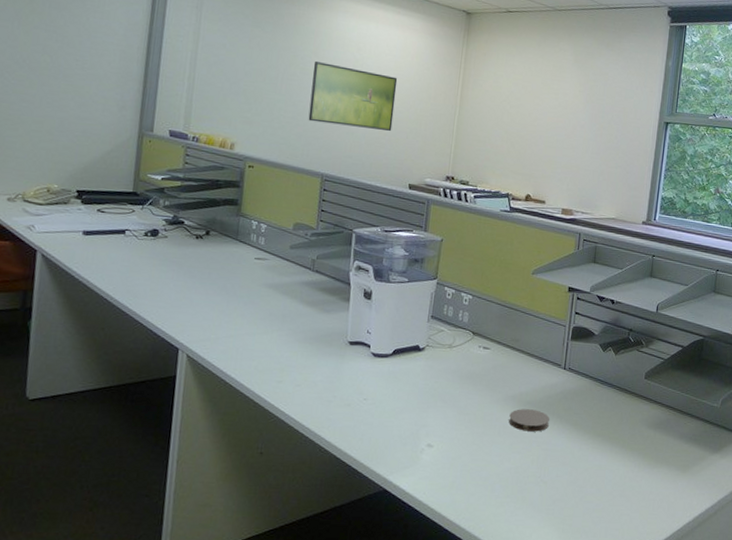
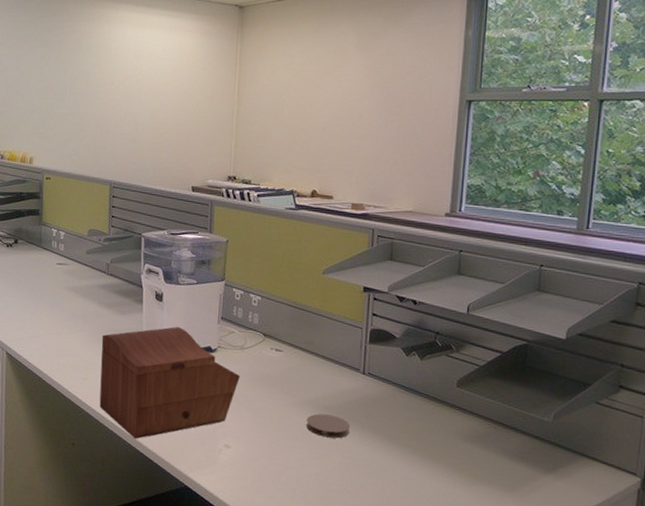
sewing box: none [294,325,447,444] -> present [99,327,240,440]
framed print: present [308,61,398,131] -> none [95,74,175,135]

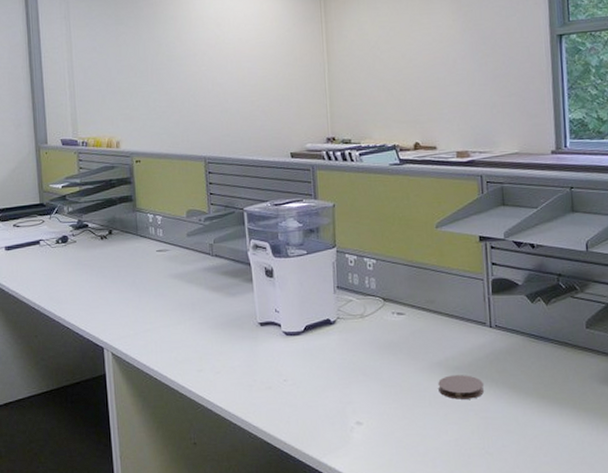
sewing box: present [99,327,240,440] -> none [213,302,364,429]

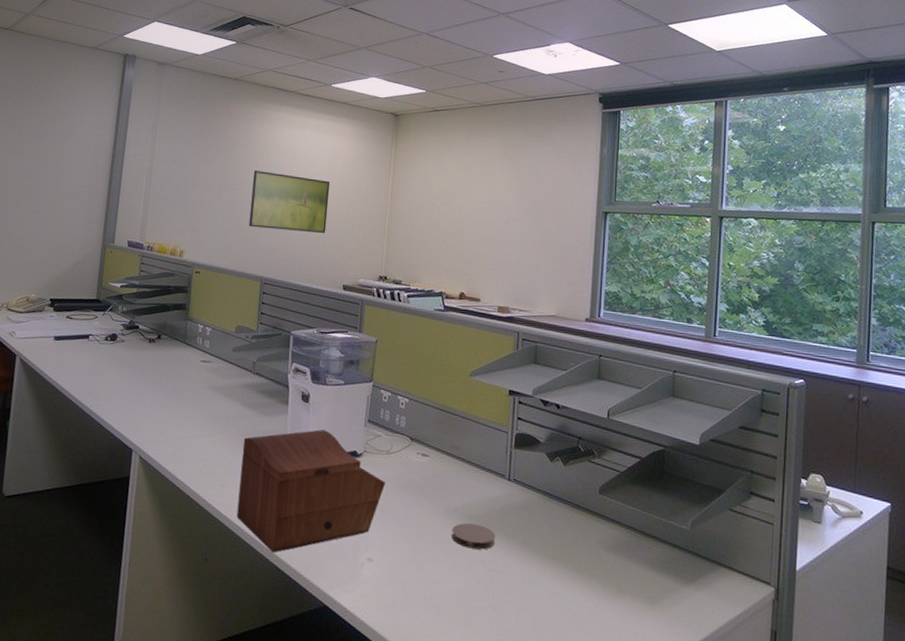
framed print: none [178,45,264,107] -> present [248,171,331,233]
sewing box: none [213,302,364,429] -> present [236,429,385,554]

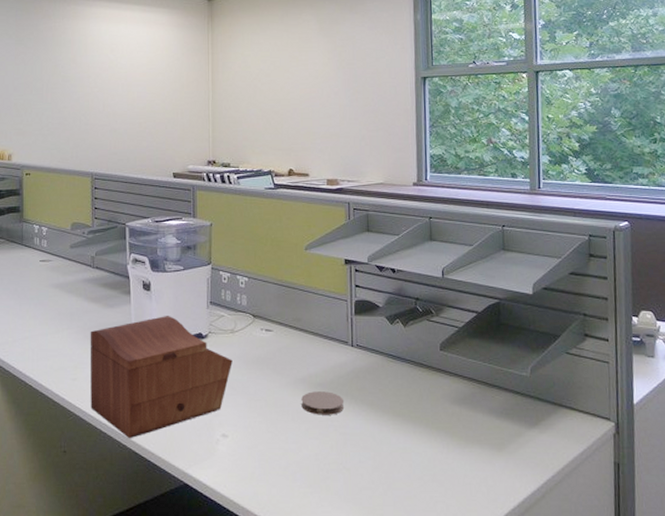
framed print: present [248,171,331,233] -> none [73,68,151,125]

